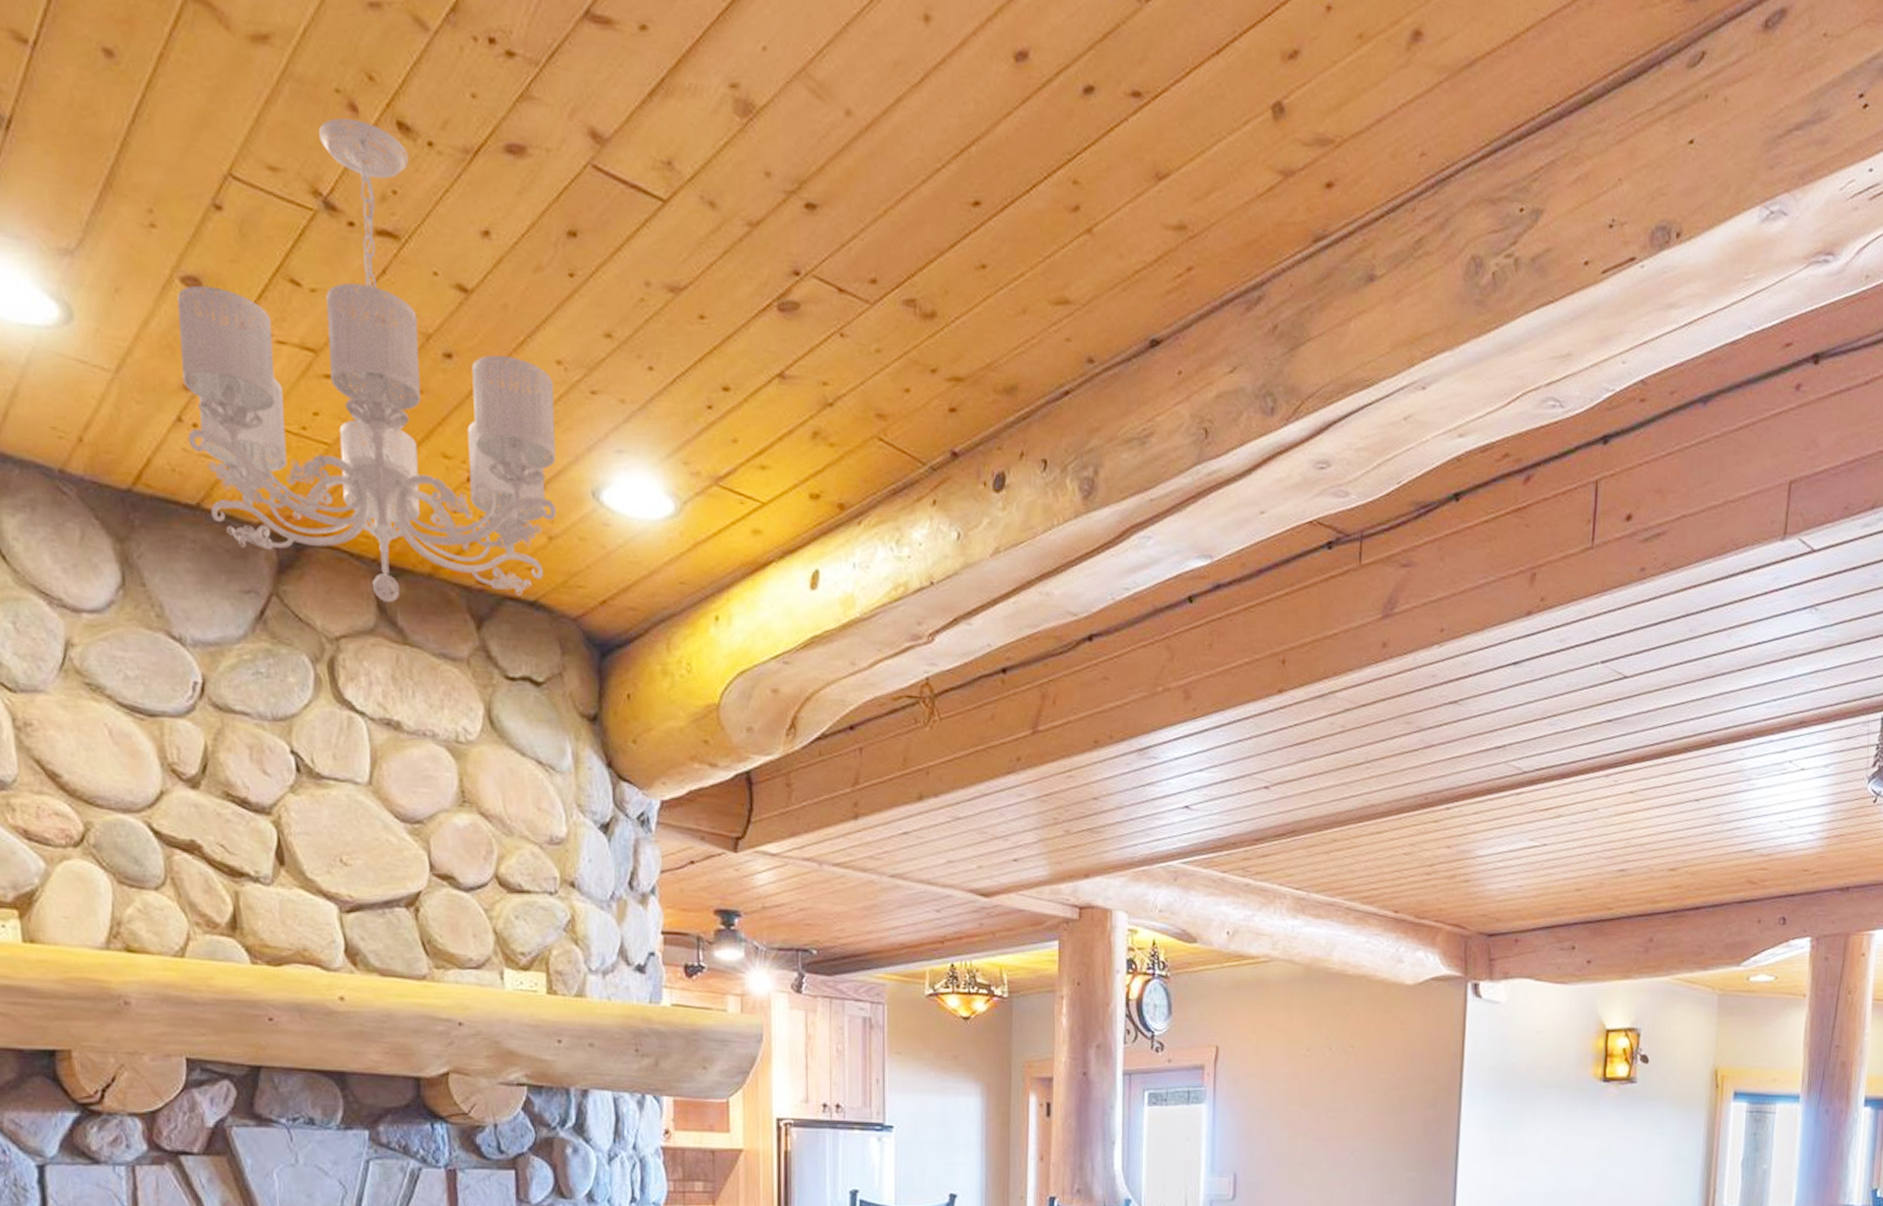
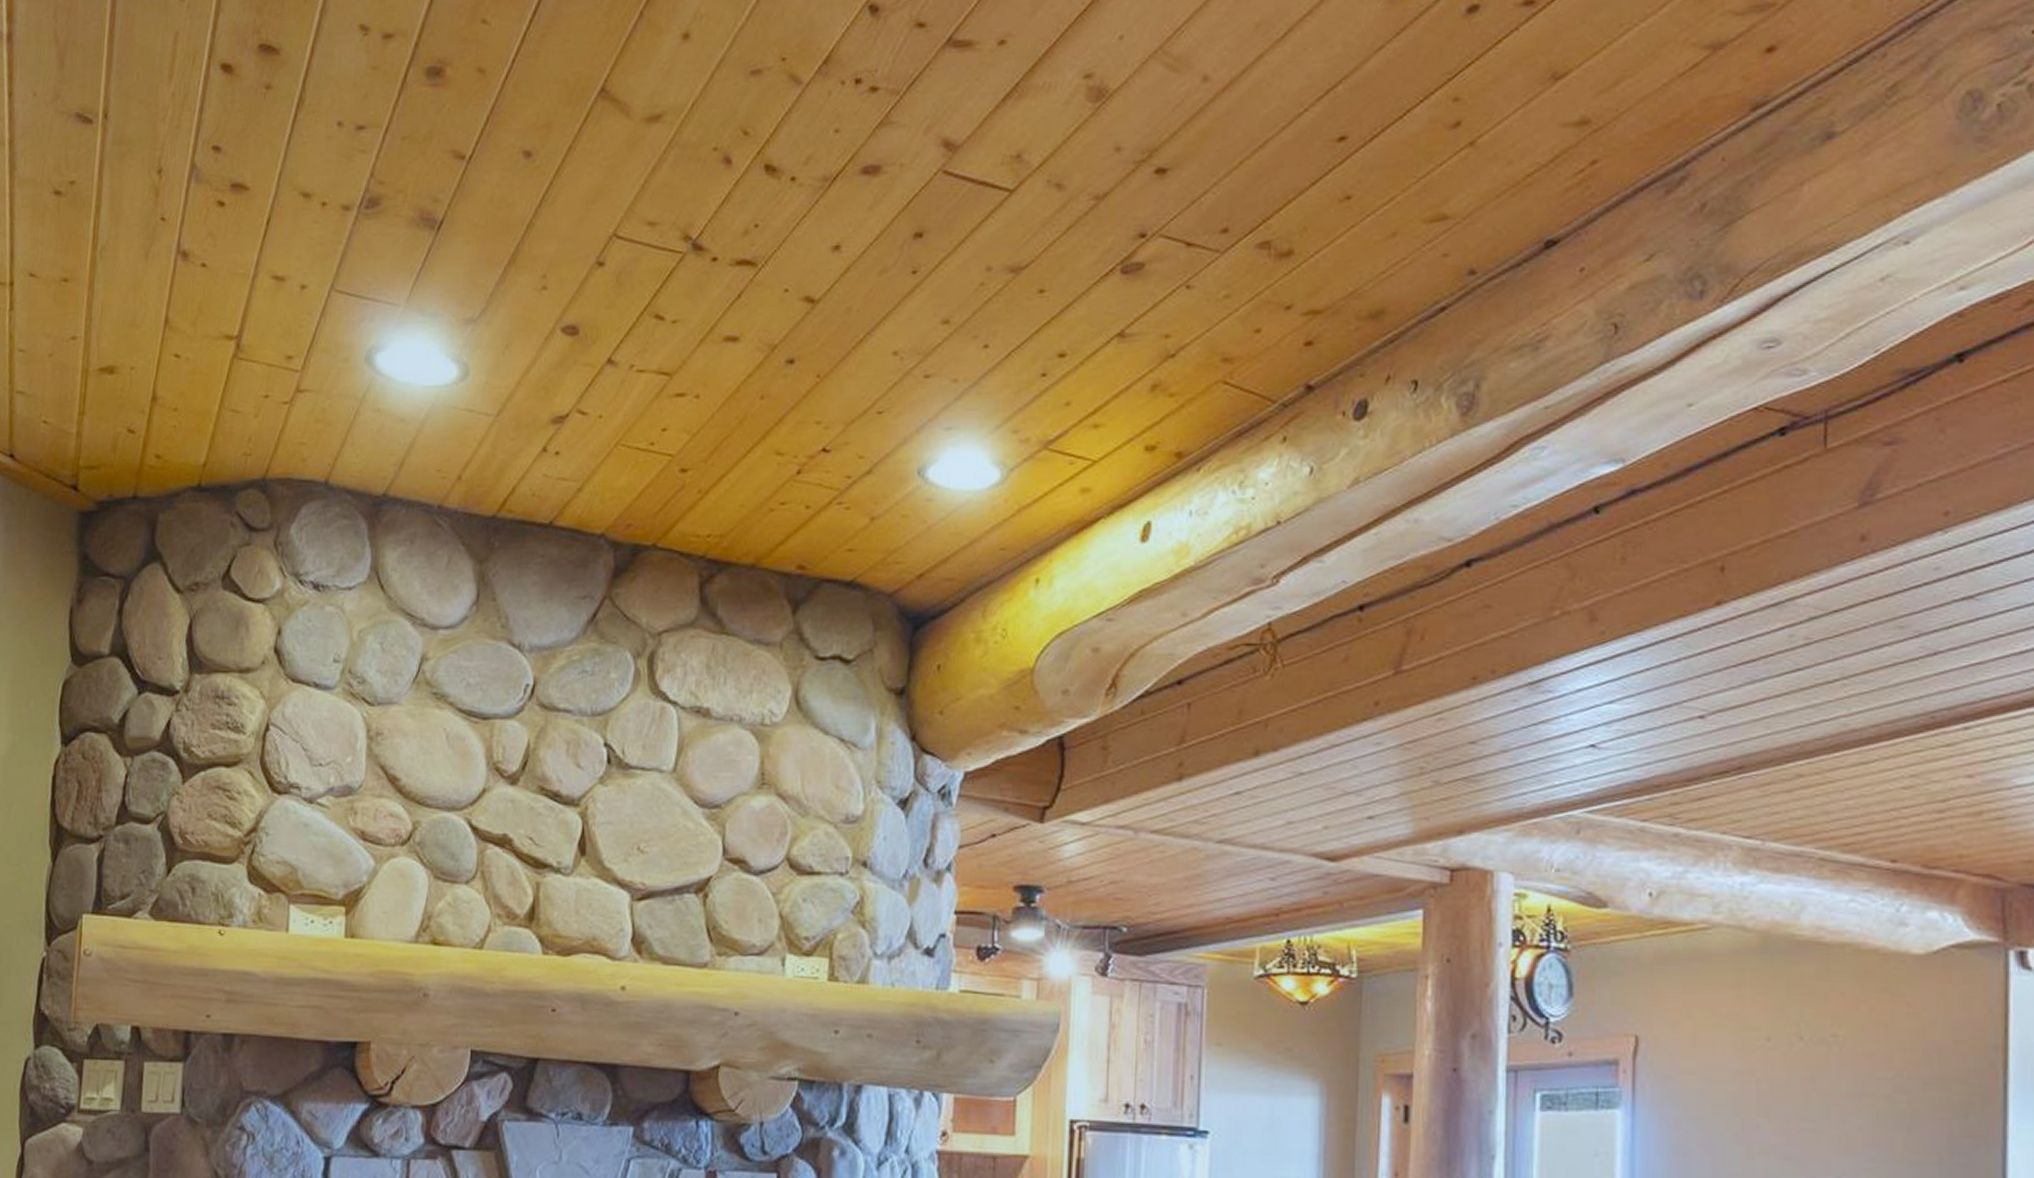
chandelier: present [177,118,557,602] -> none [549,170,889,595]

